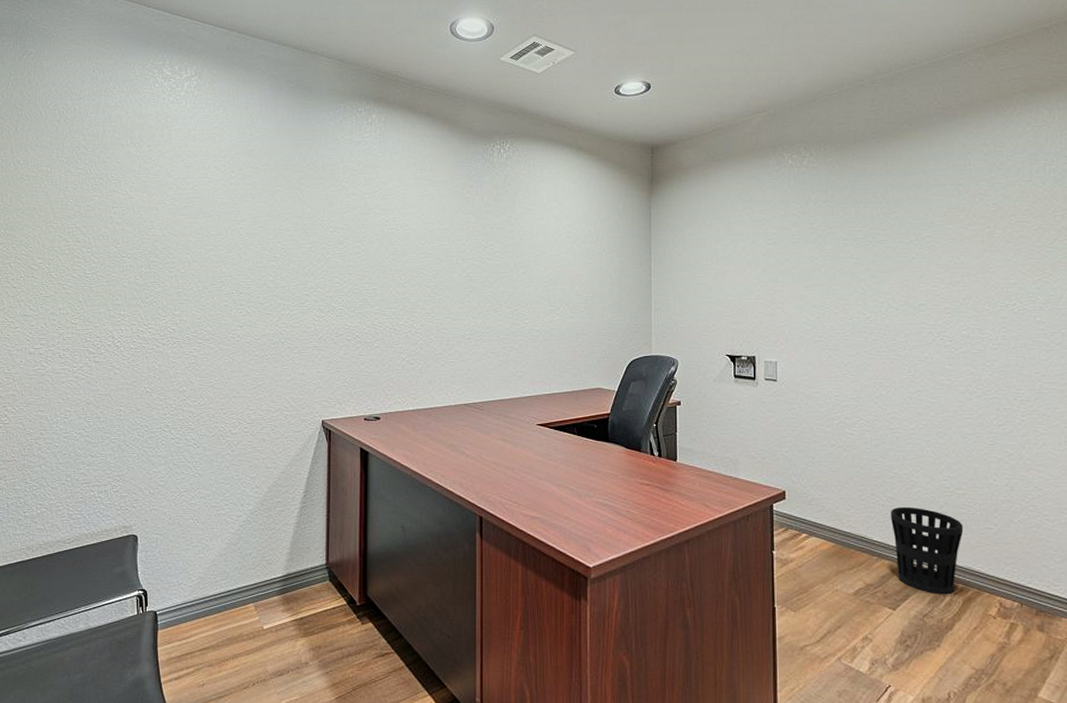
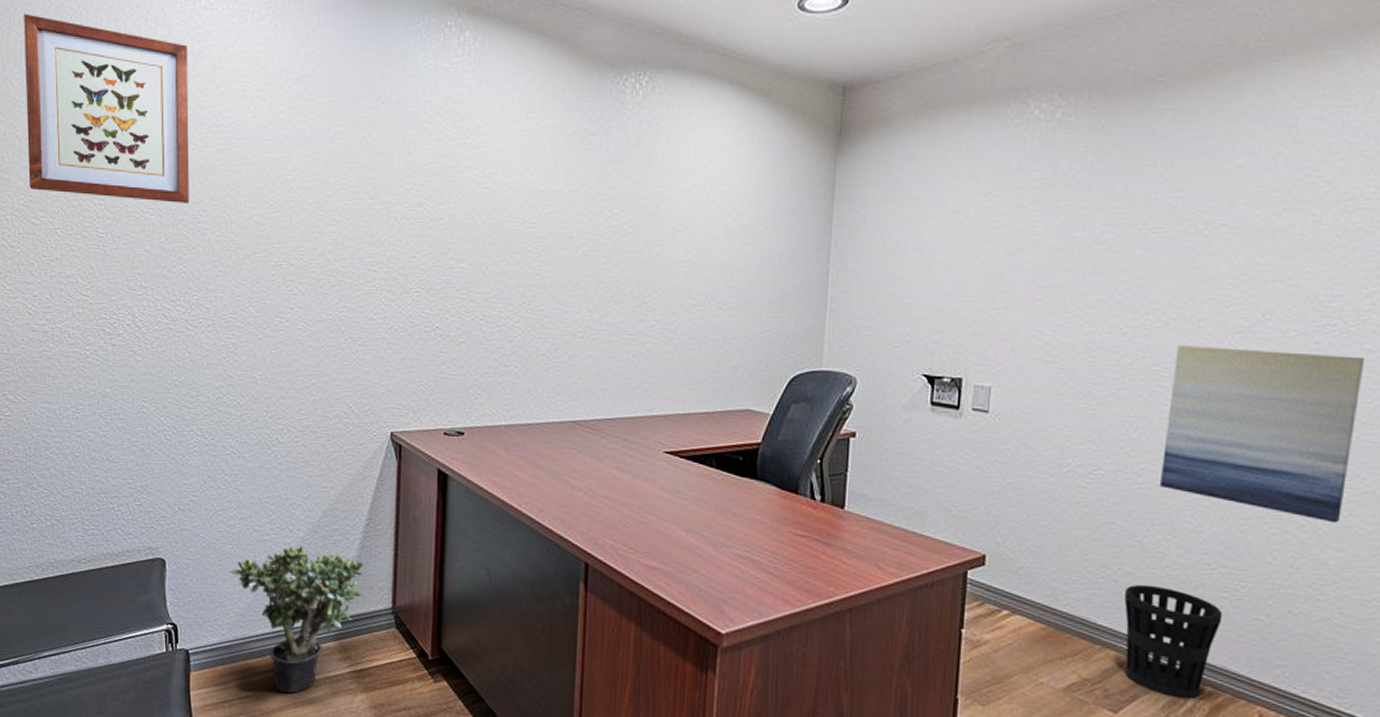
wall art: none [29,109,160,249] -> present [24,13,190,203]
potted plant: none [191,516,302,643] -> present [230,545,363,694]
wall art: none [905,324,1038,451] -> present [1159,345,1366,523]

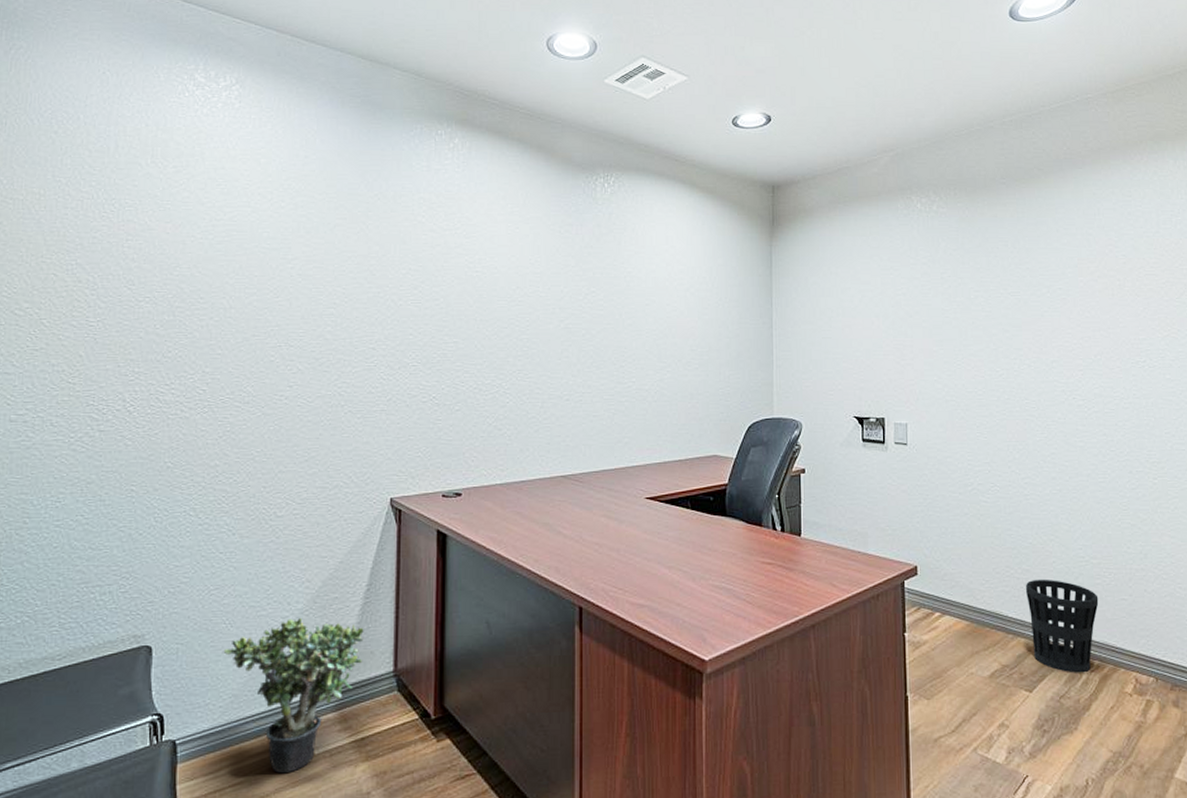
wall art: present [24,13,190,203] -> none [14,117,189,291]
wall art: present [1159,345,1366,523] -> none [1039,382,1169,516]

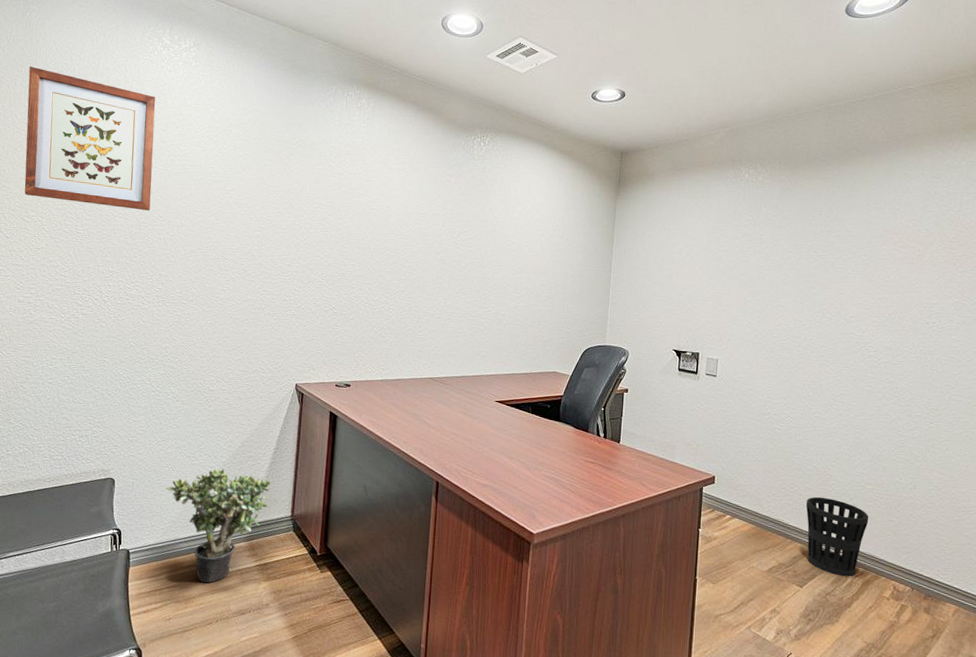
wall art: none [14,117,189,291] -> present [24,66,156,211]

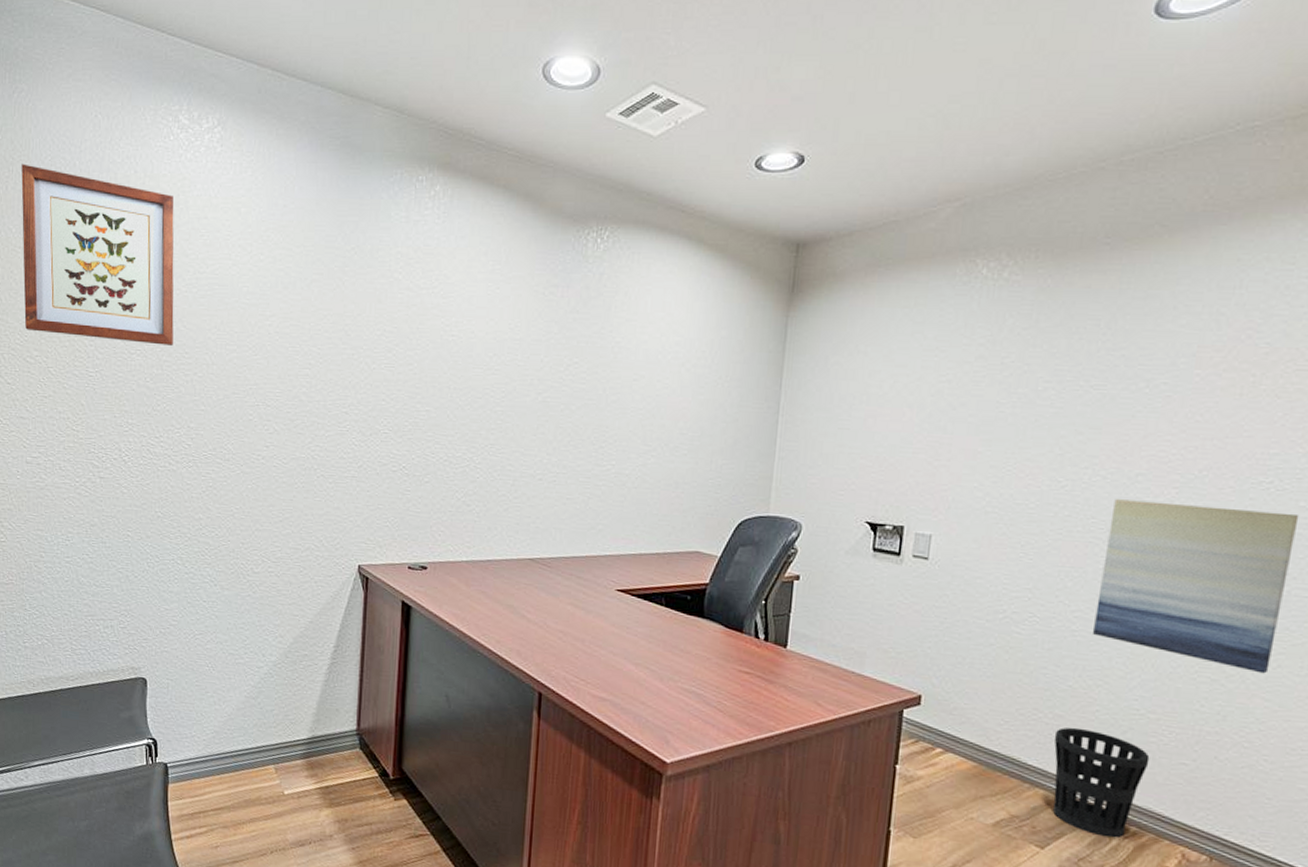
potted plant: present [166,468,270,583] -> none [206,669,331,807]
wall art: none [827,334,953,455] -> present [1092,499,1300,674]

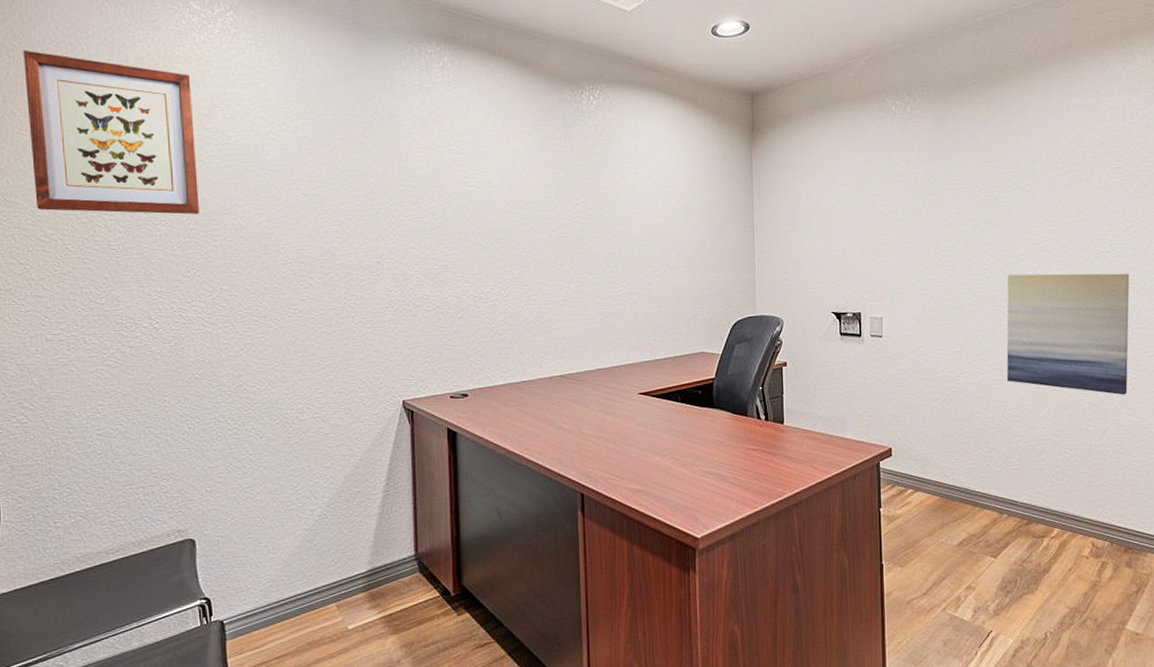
wastebasket: present [1052,727,1150,838] -> none [991,456,1060,540]

